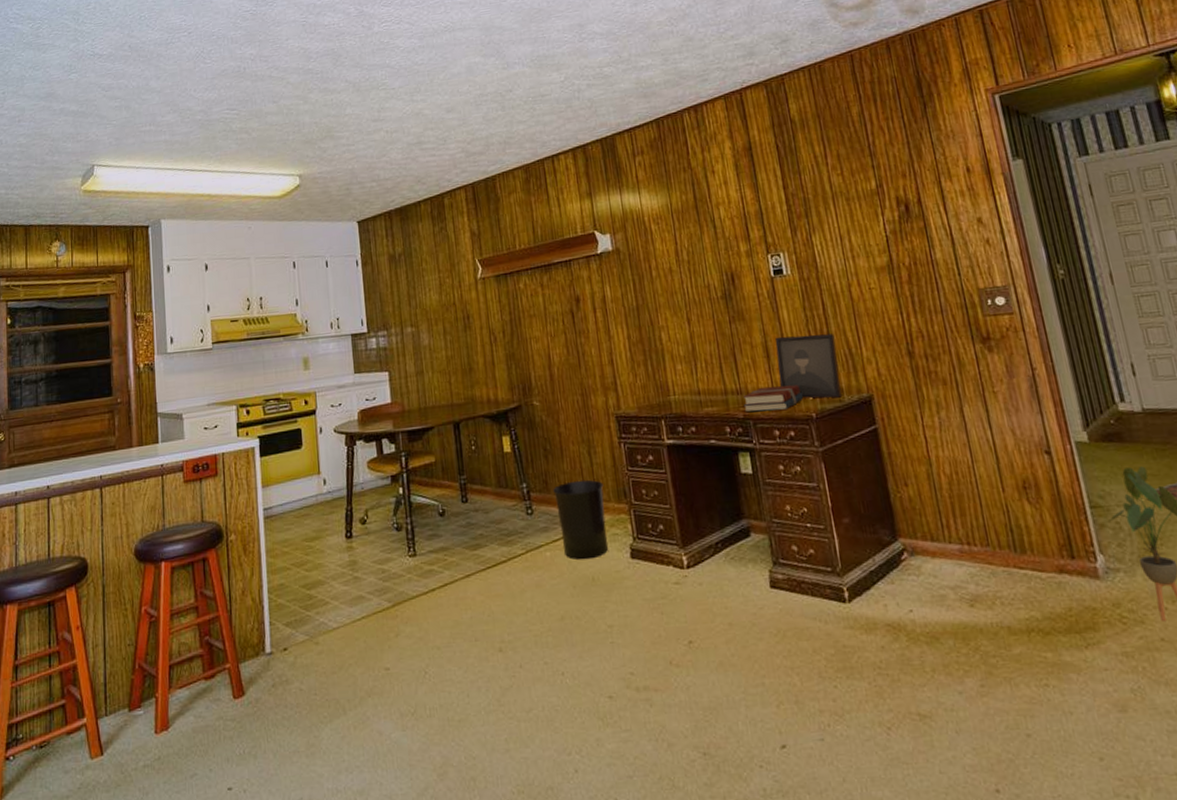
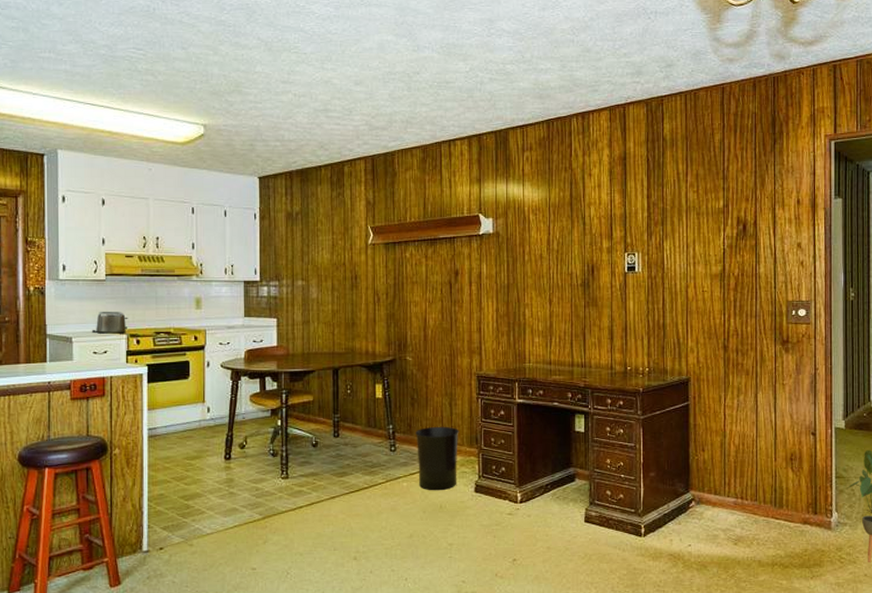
toaster: none [201,381,237,407] -> present [91,311,128,334]
books: present [743,385,804,413] -> none [585,363,635,384]
picture frame: present [775,333,842,398] -> none [618,323,668,378]

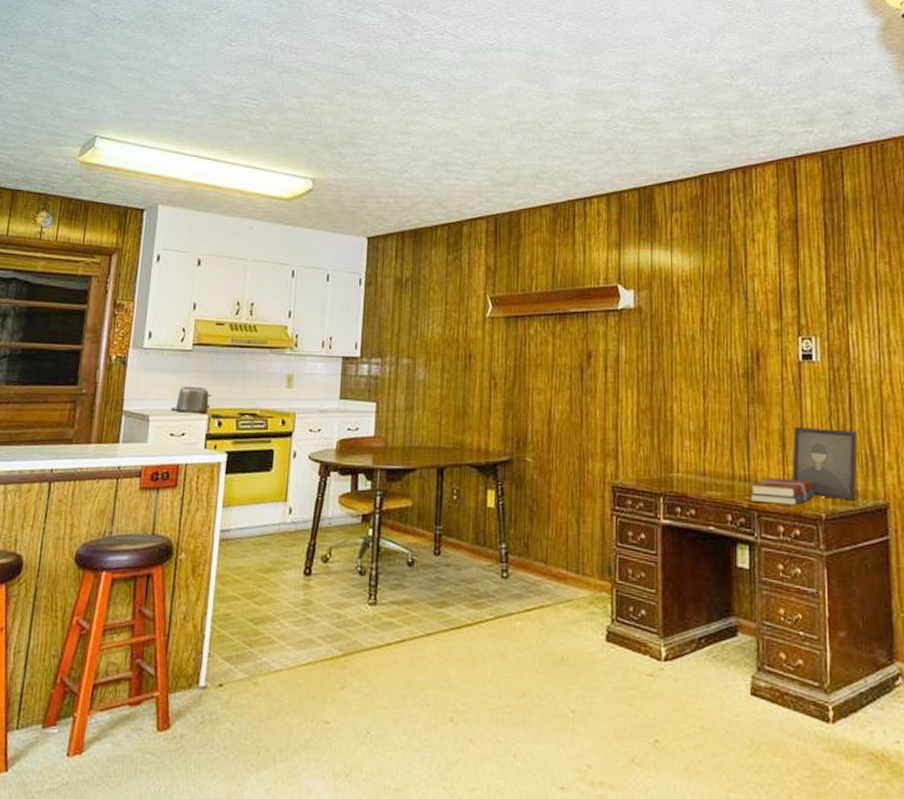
waste bin: present [415,426,459,490] -> none [533,548,588,635]
books: none [585,363,635,384] -> present [750,477,816,506]
picture frame: none [618,323,668,378] -> present [792,426,858,501]

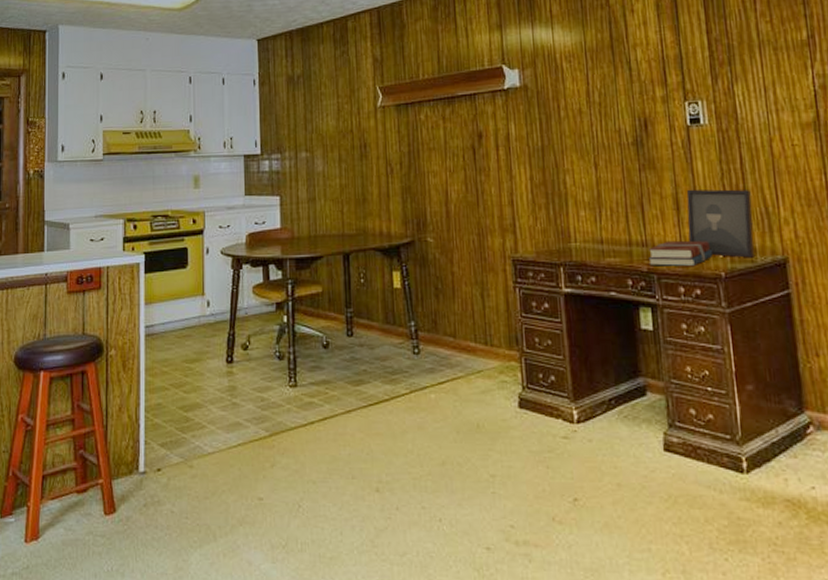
toaster: present [170,386,212,413] -> none [88,193,125,219]

